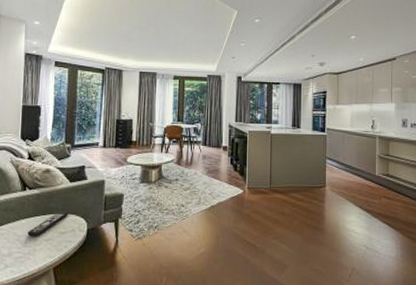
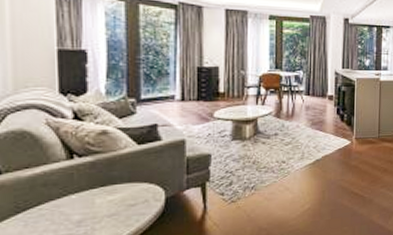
remote control: present [27,211,69,237] -> none [80,179,139,215]

